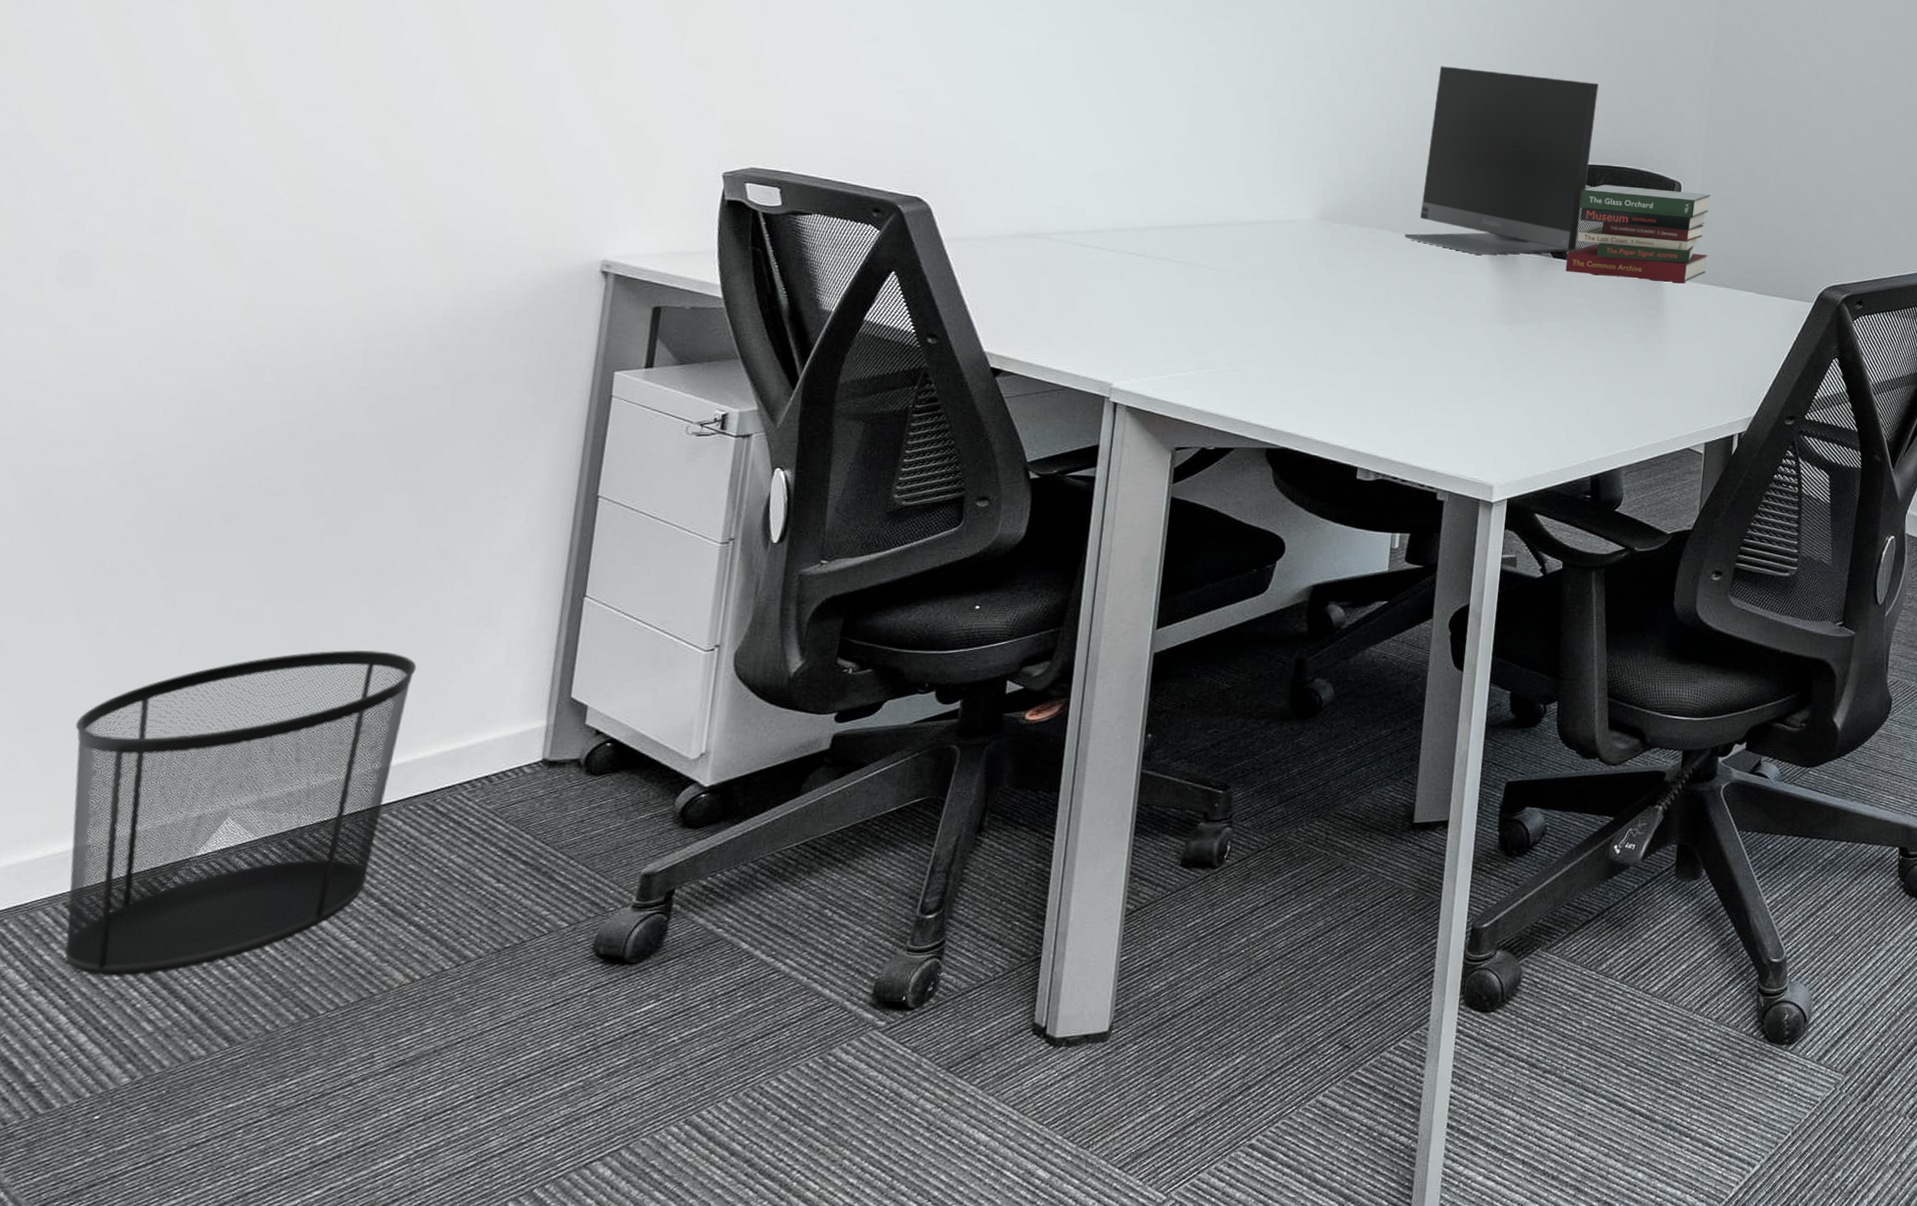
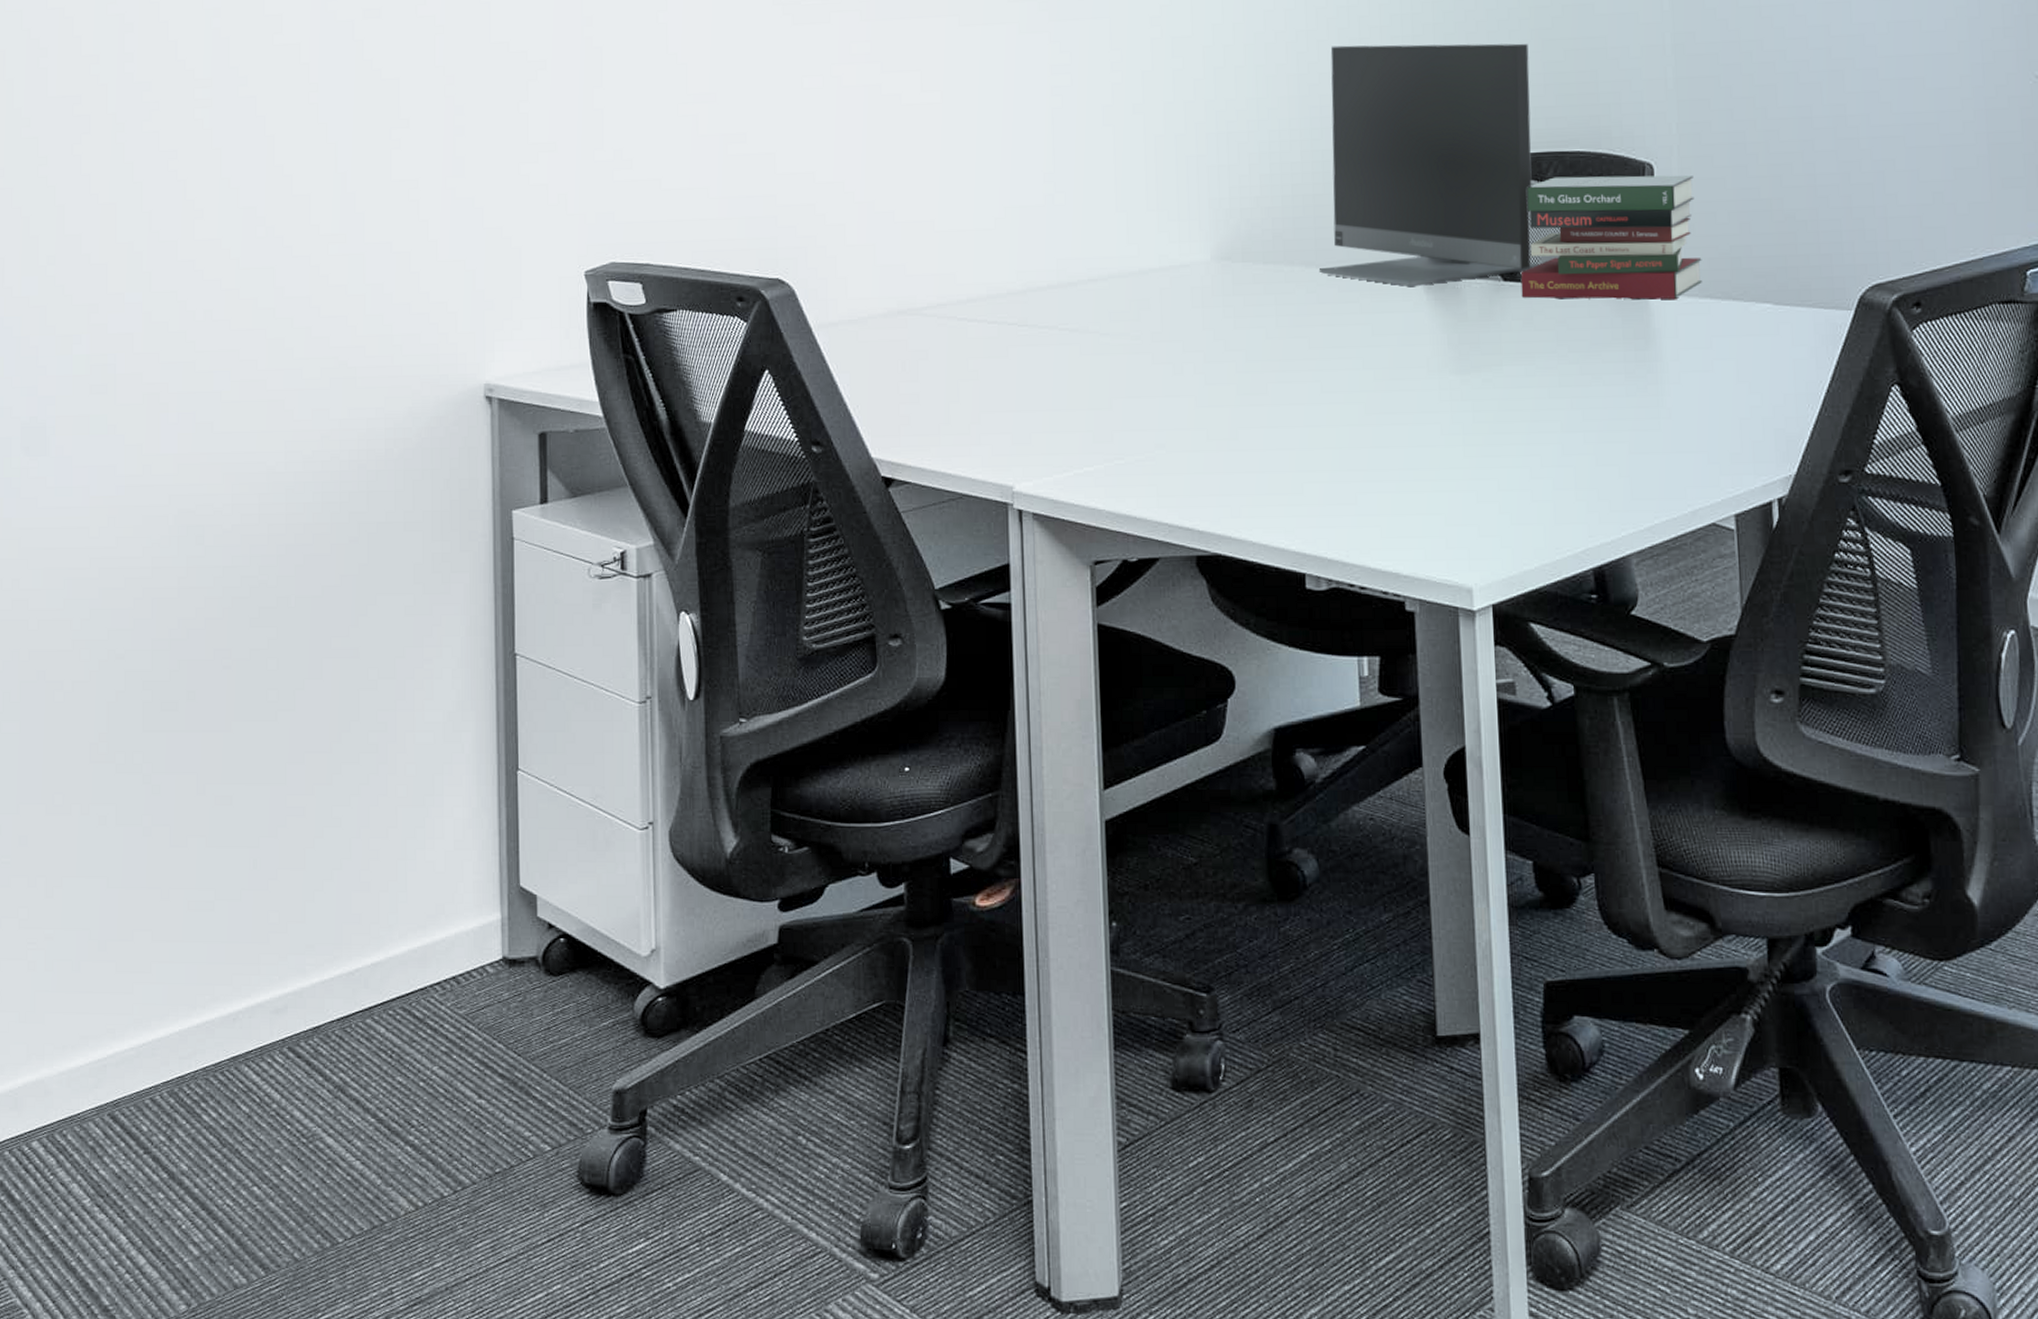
waste bin: present [64,650,417,976] -> none [95,837,376,1194]

